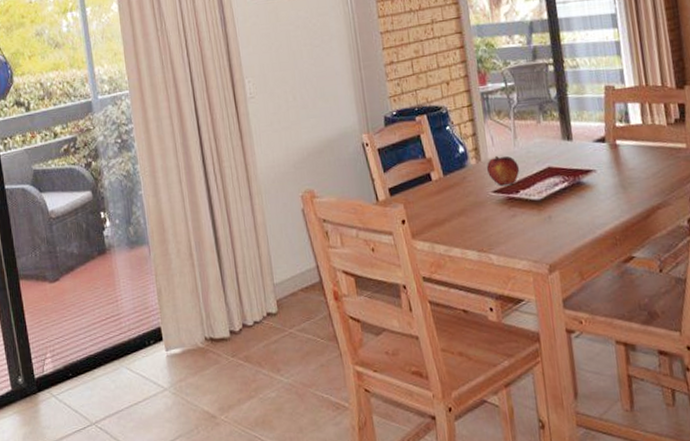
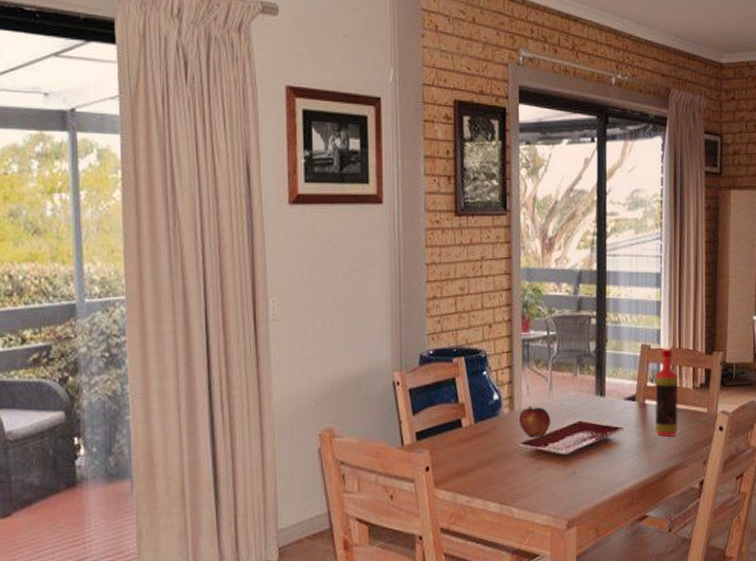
bottle: none [624,85,656,176] -> present [655,347,678,437]

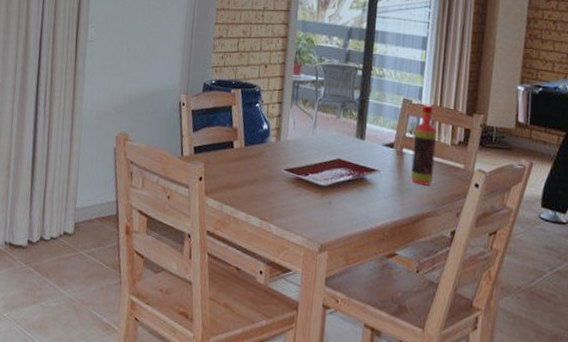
fruit: present [518,405,551,438] -> none [283,138,313,167]

